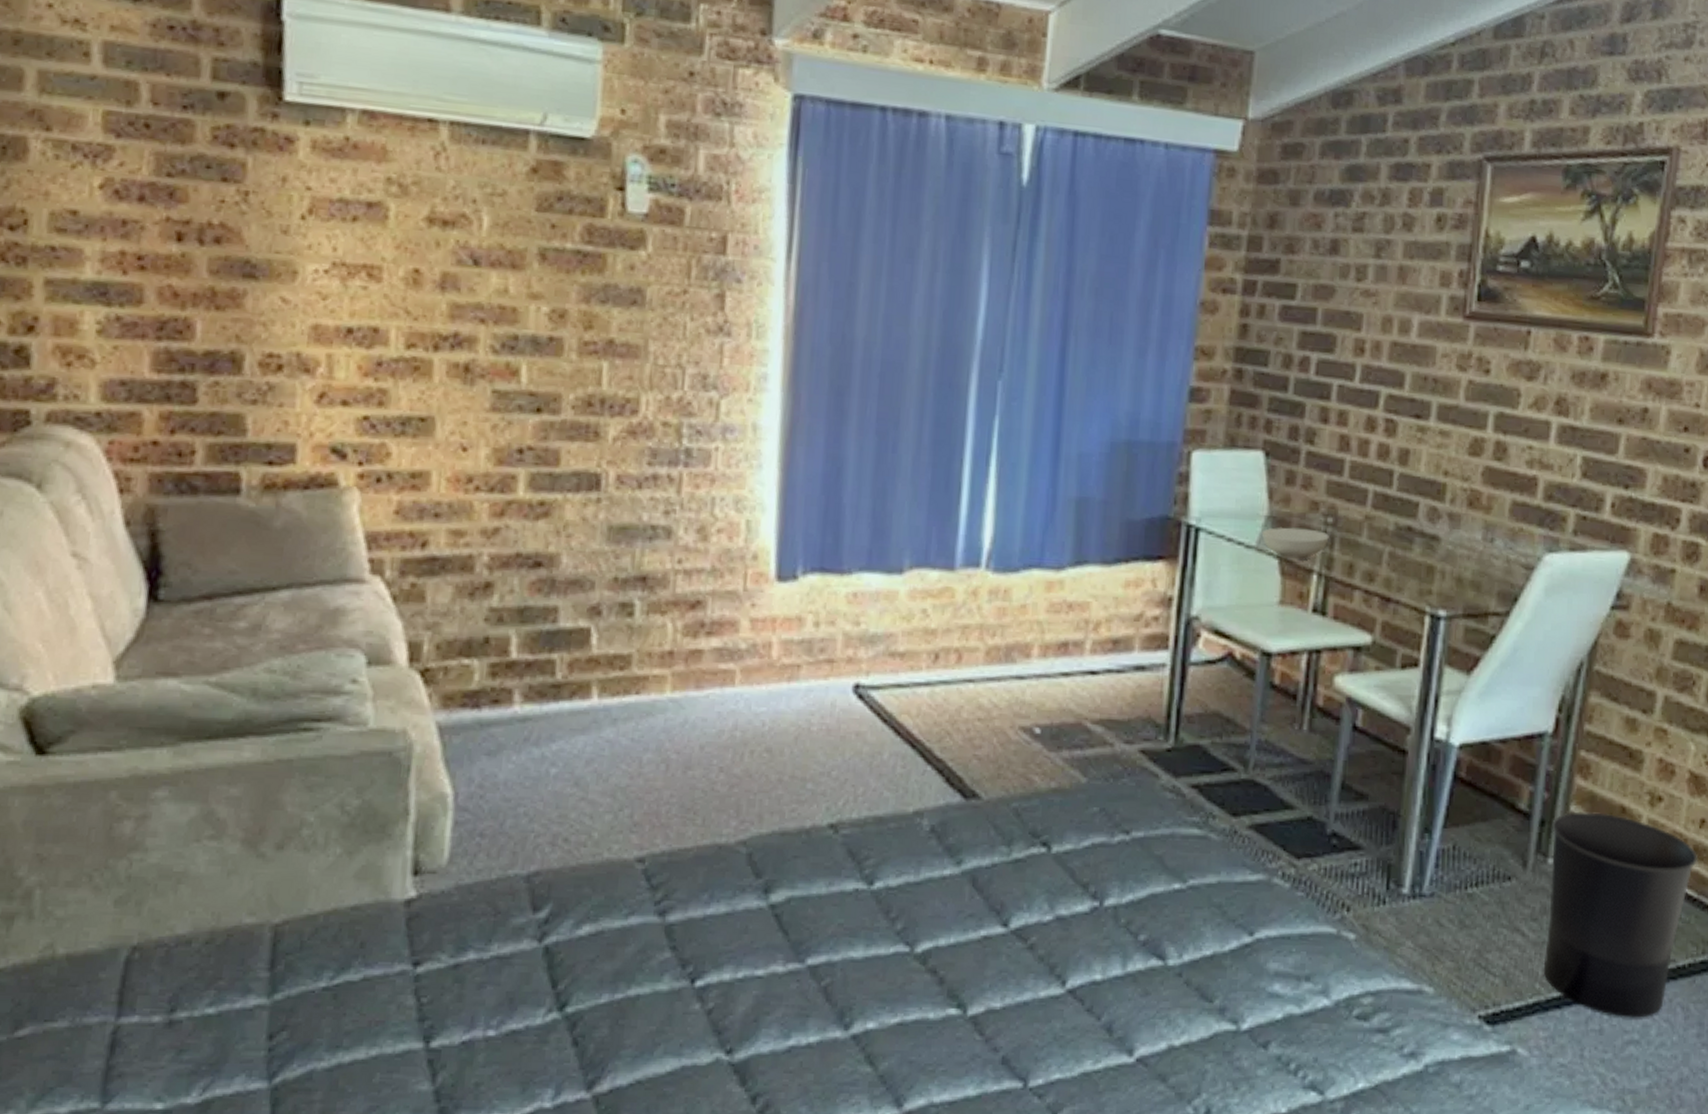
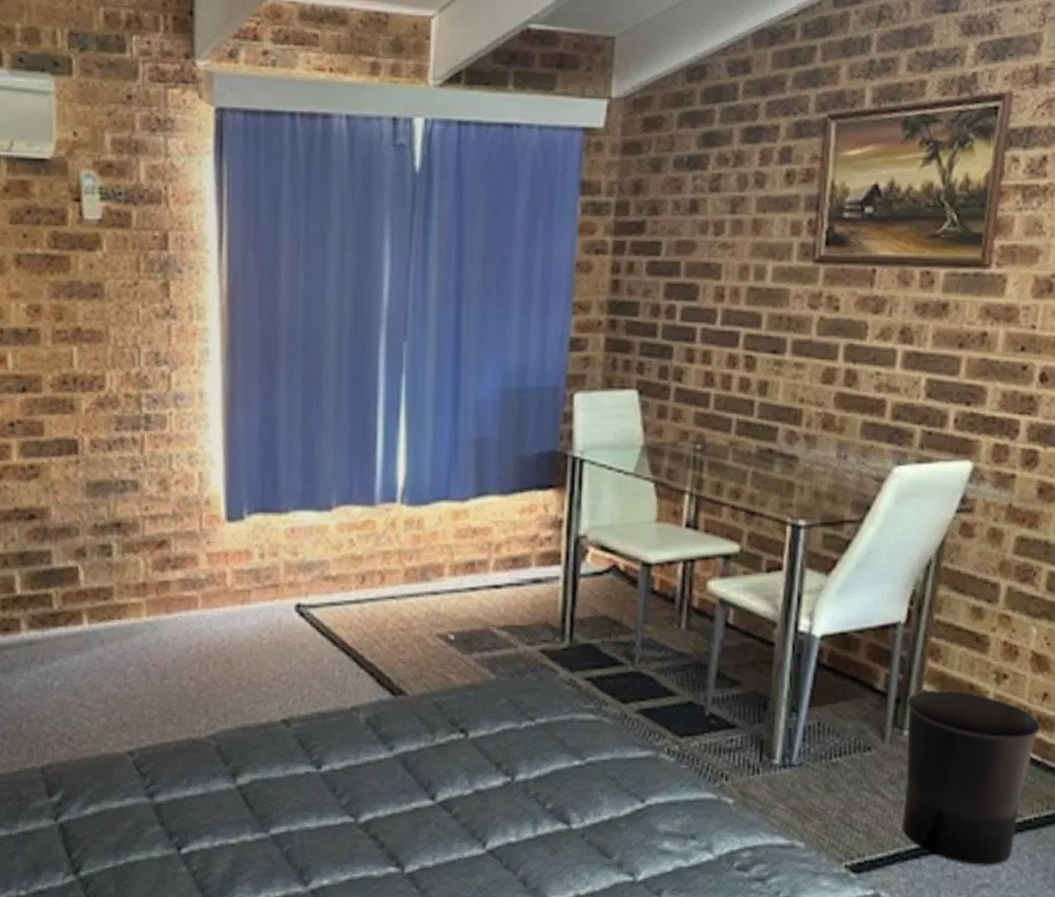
bowl: present [1261,527,1329,560] -> none [638,455,698,483]

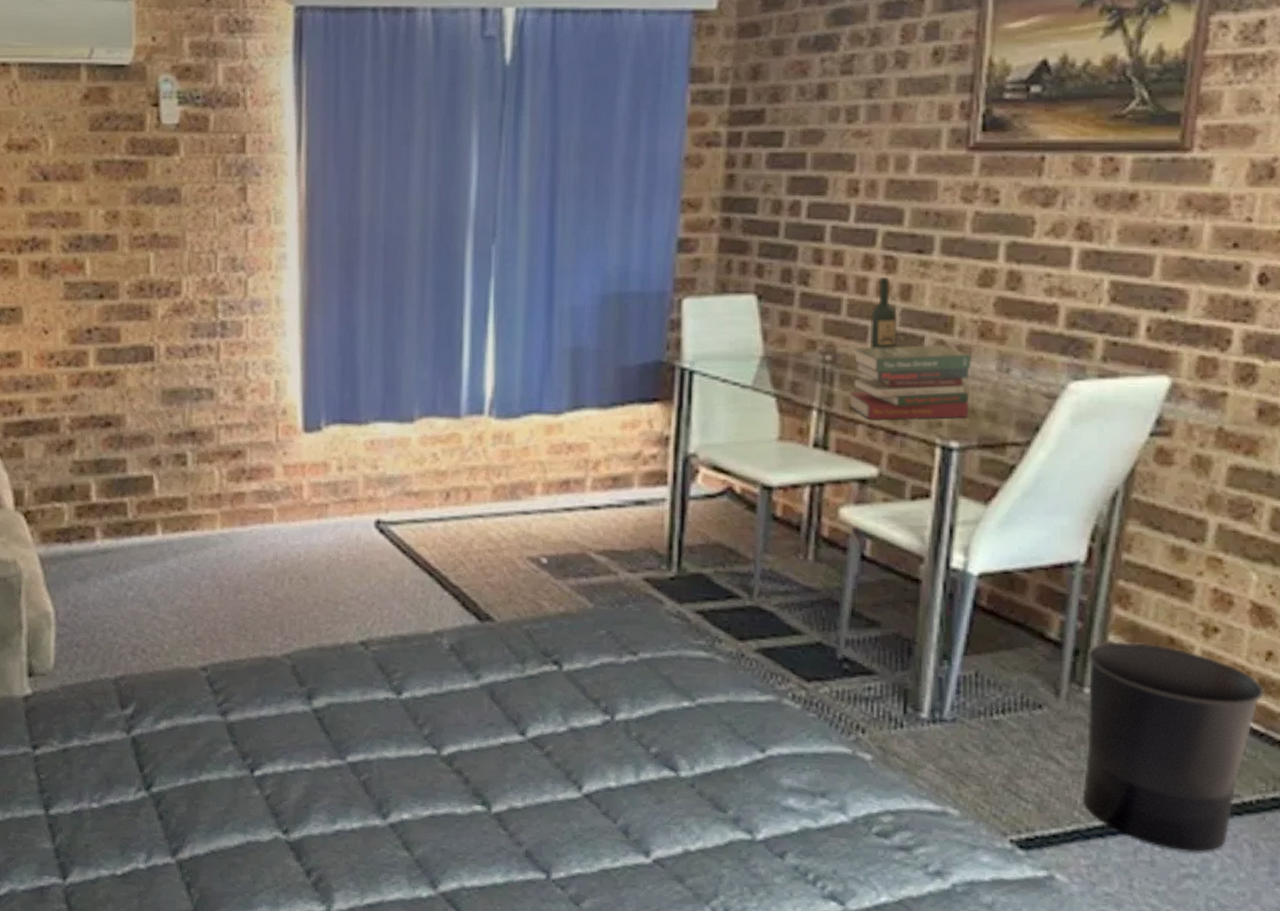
books: none [715,434,816,503] -> present [848,344,972,421]
wine bottle: none [734,374,757,439] -> present [870,276,898,349]

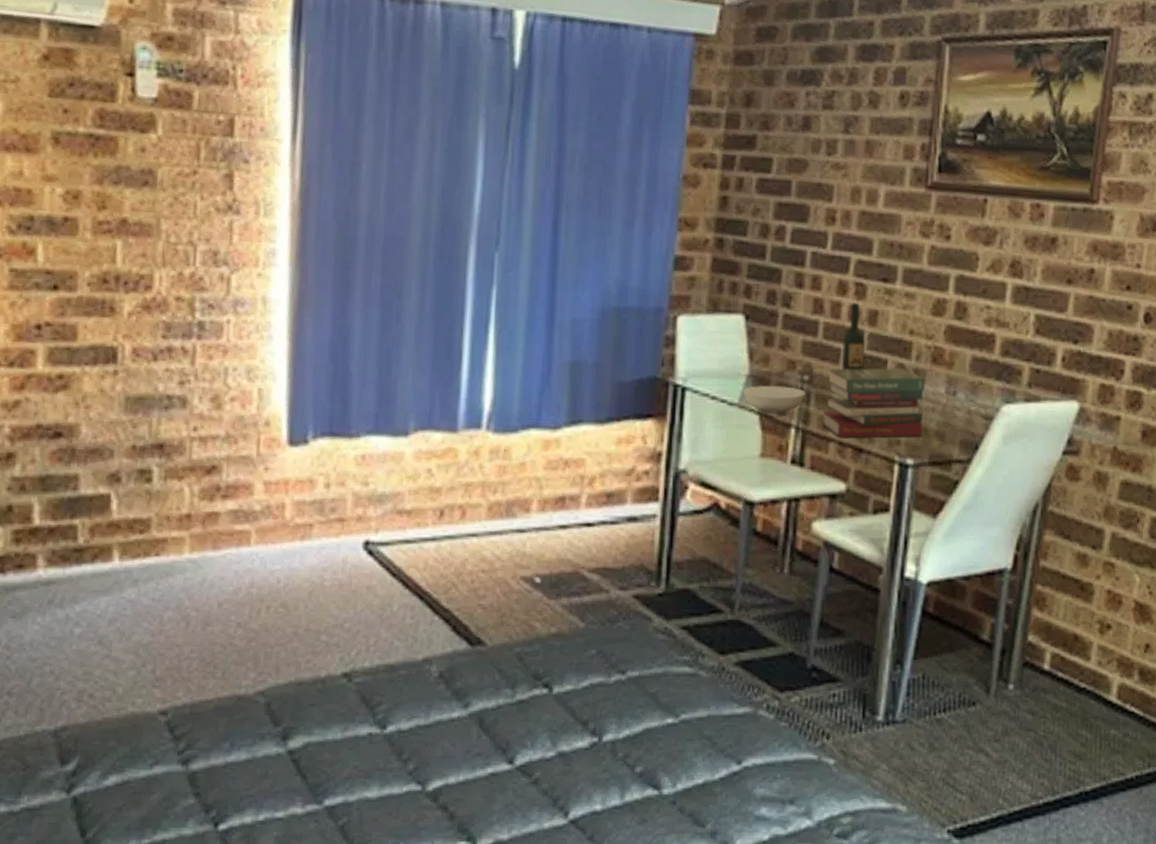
bowl: none [757,366,828,398] -> present [743,385,806,416]
waste bin: present [1082,641,1264,852] -> none [1005,640,1143,827]

